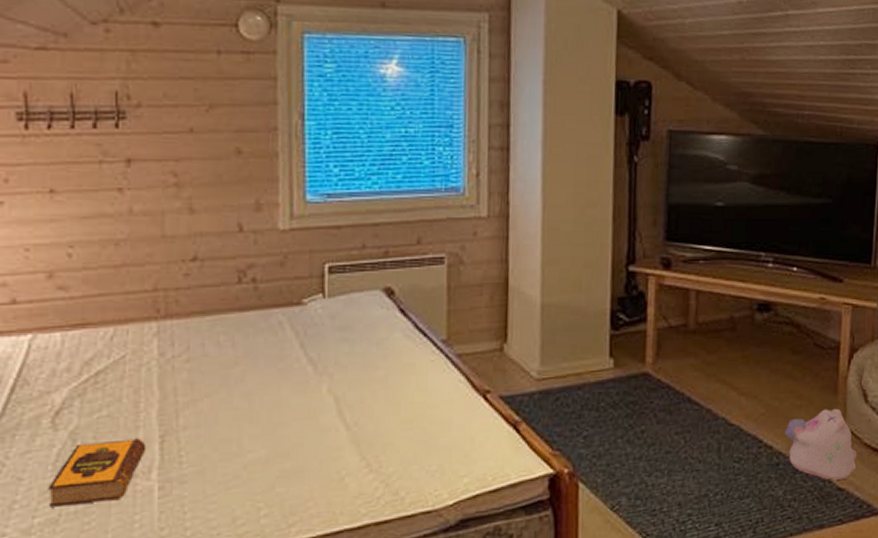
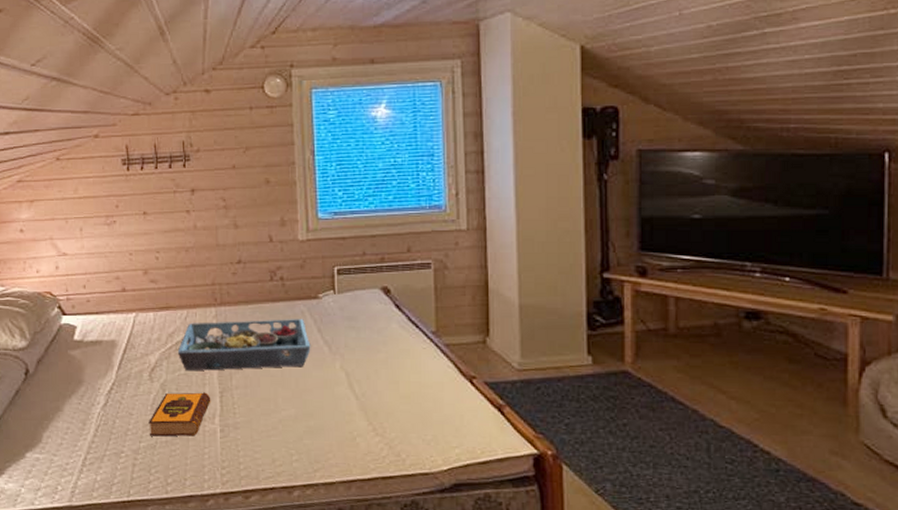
serving tray: none [97,332,290,412] -> present [177,319,311,371]
plush toy: present [785,408,858,480] -> none [785,420,877,494]

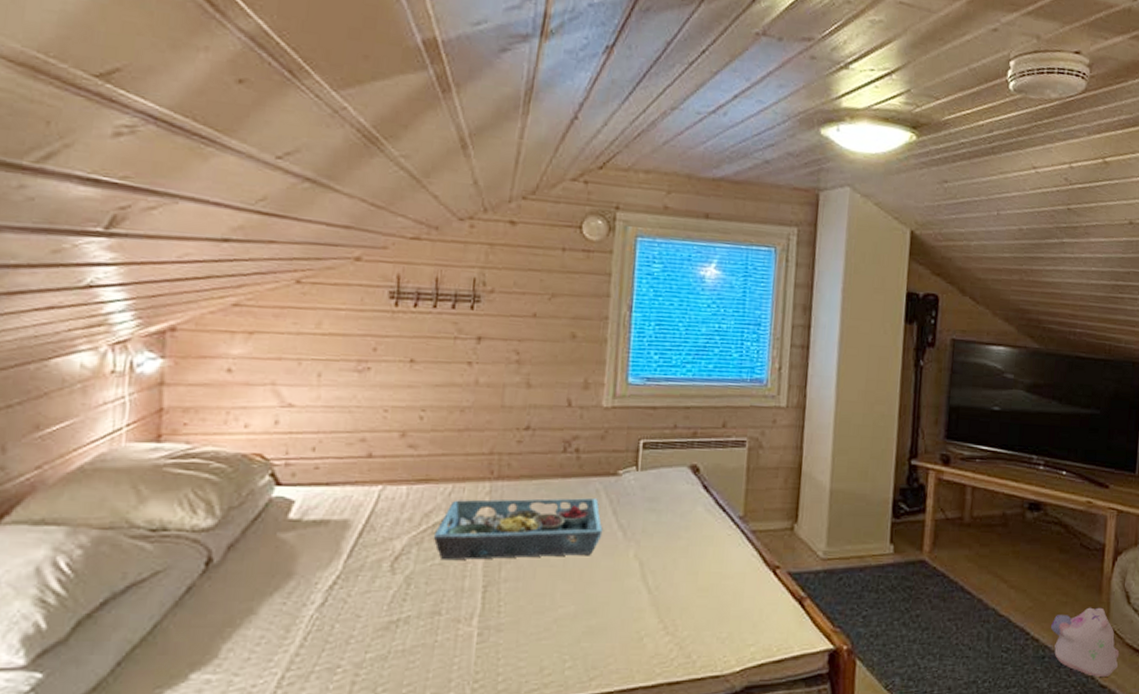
hardback book: present [148,392,211,437] -> none [381,586,471,644]
plush toy: none [785,420,877,494] -> present [1051,607,1120,677]

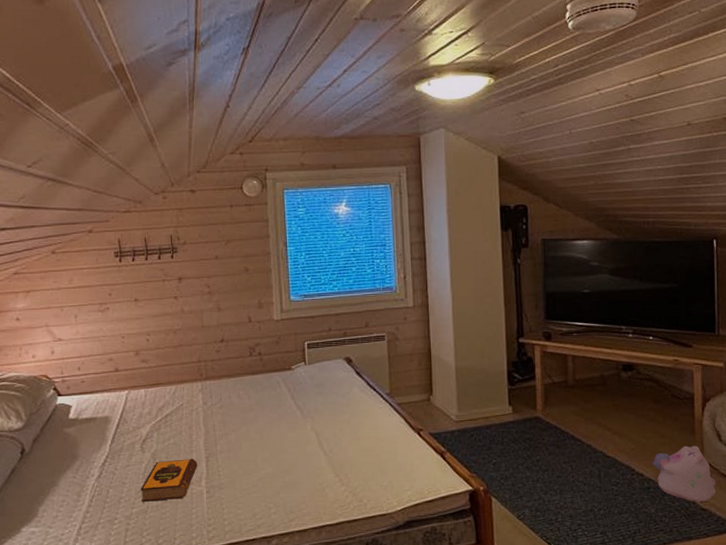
hardback book: none [381,586,471,644] -> present [140,458,198,502]
serving tray: present [433,498,603,561] -> none [167,388,286,441]

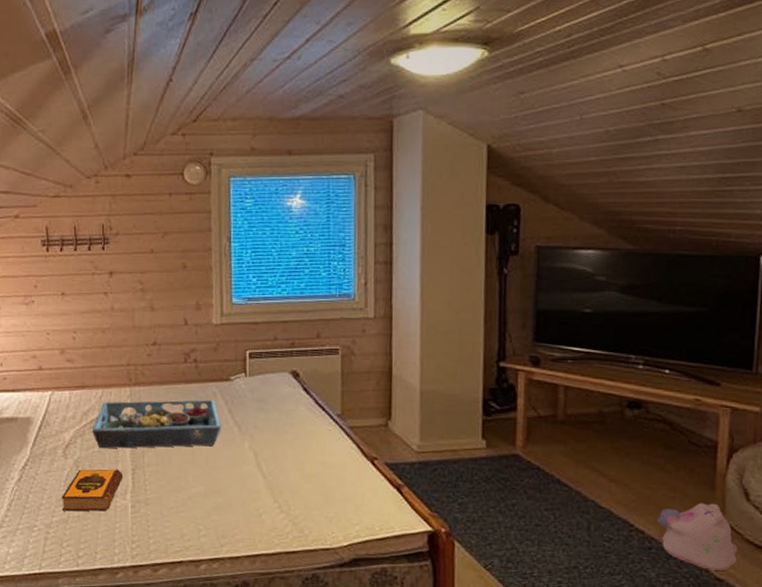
serving tray: none [167,388,286,441] -> present [91,400,222,449]

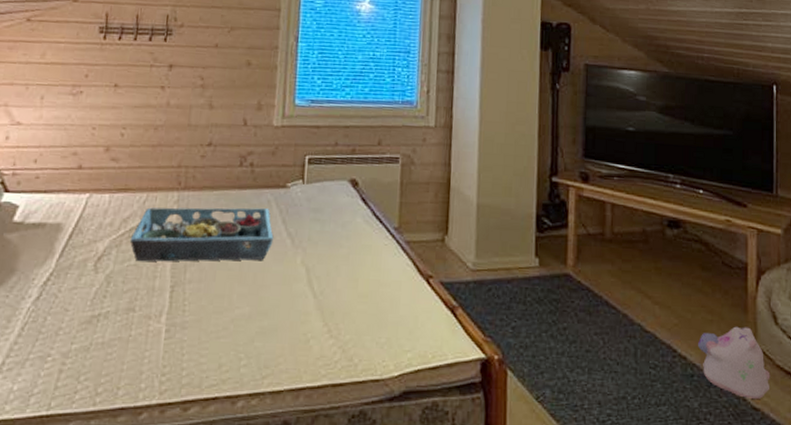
hardback book: present [61,469,123,512] -> none [85,285,161,337]

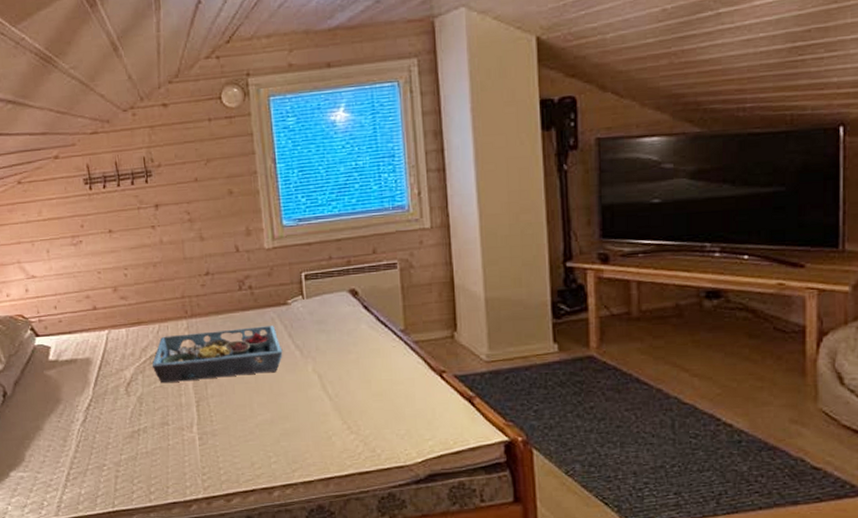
plush toy: present [698,326,771,399] -> none [746,390,835,459]

